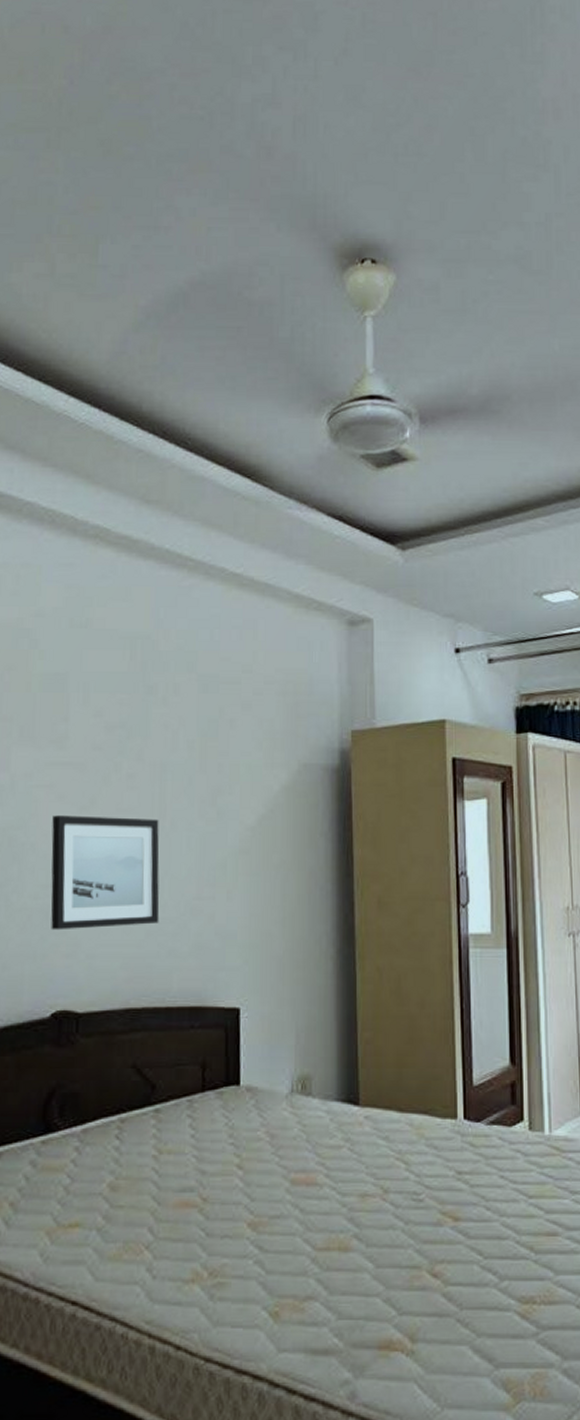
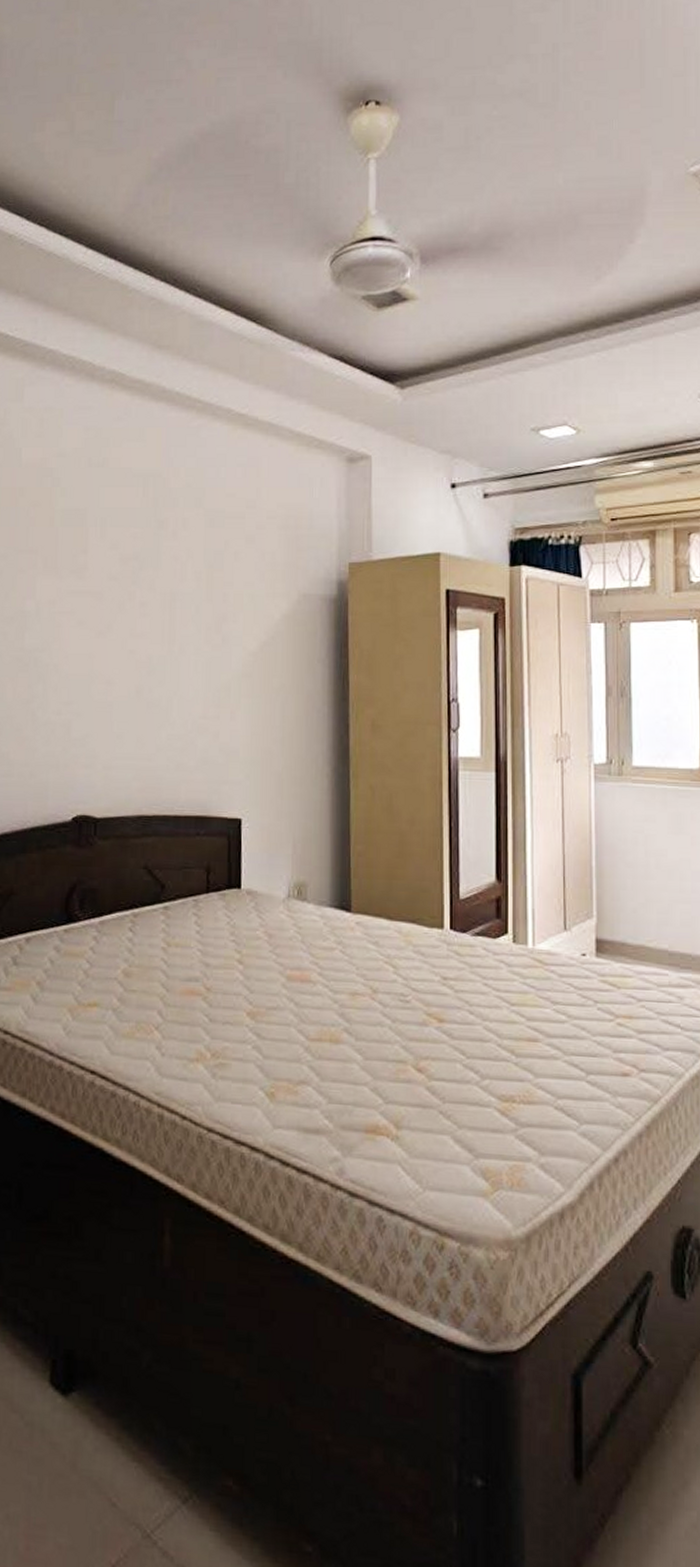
wall art: present [51,815,160,930] -> none [72,639,169,744]

